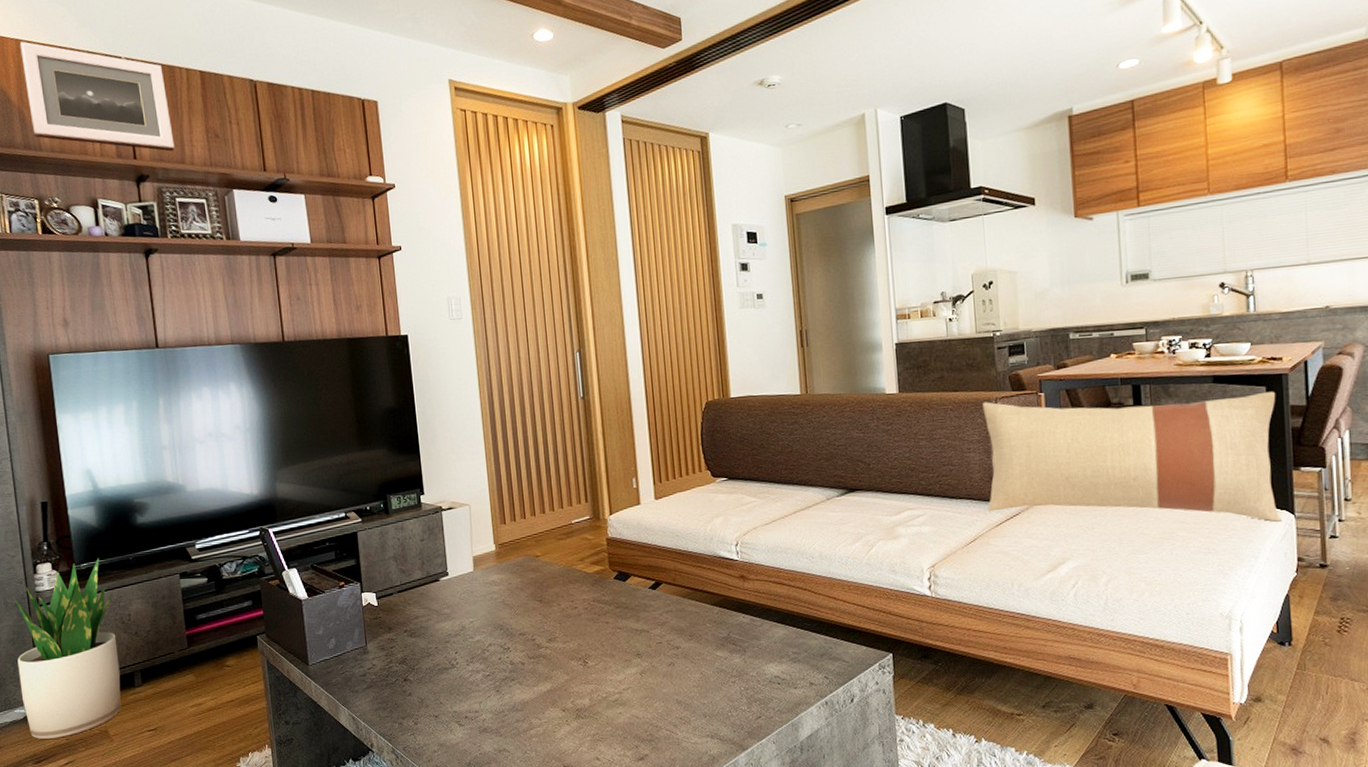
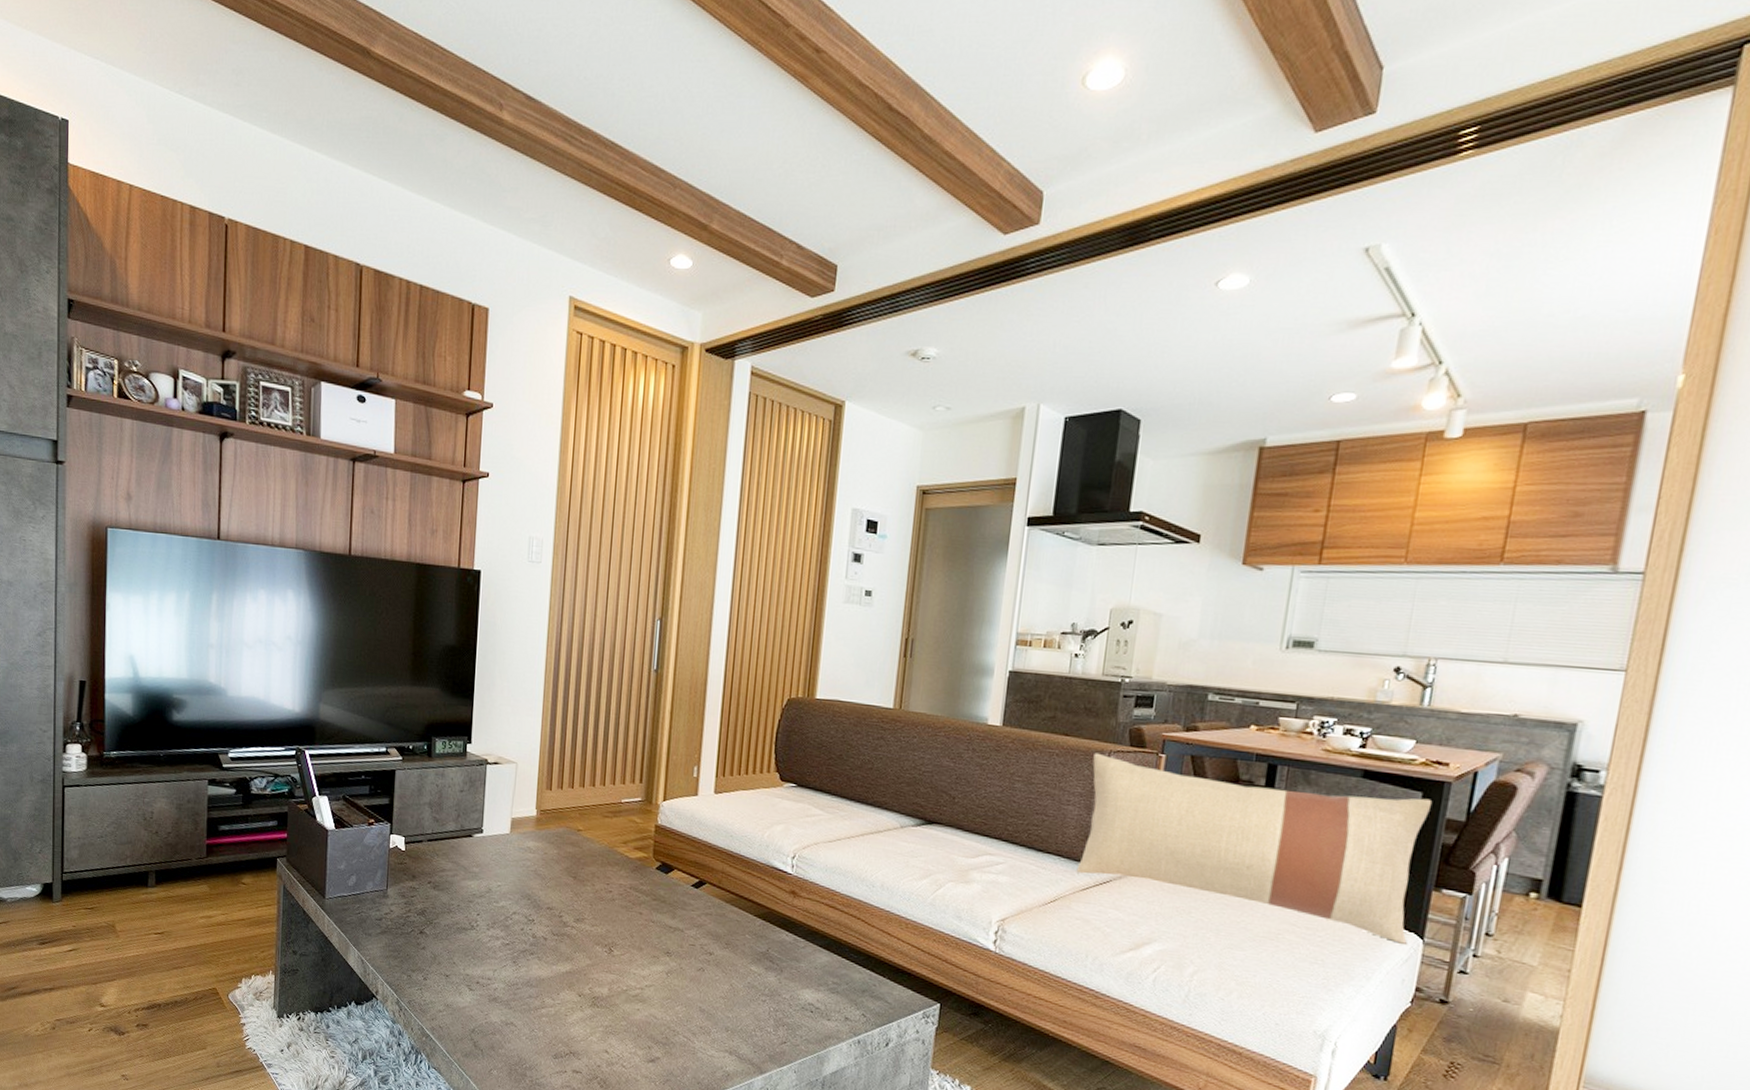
planter: present [14,558,121,740] -> none [35,748,140,924]
picture frame: present [20,42,175,152] -> none [120,185,267,329]

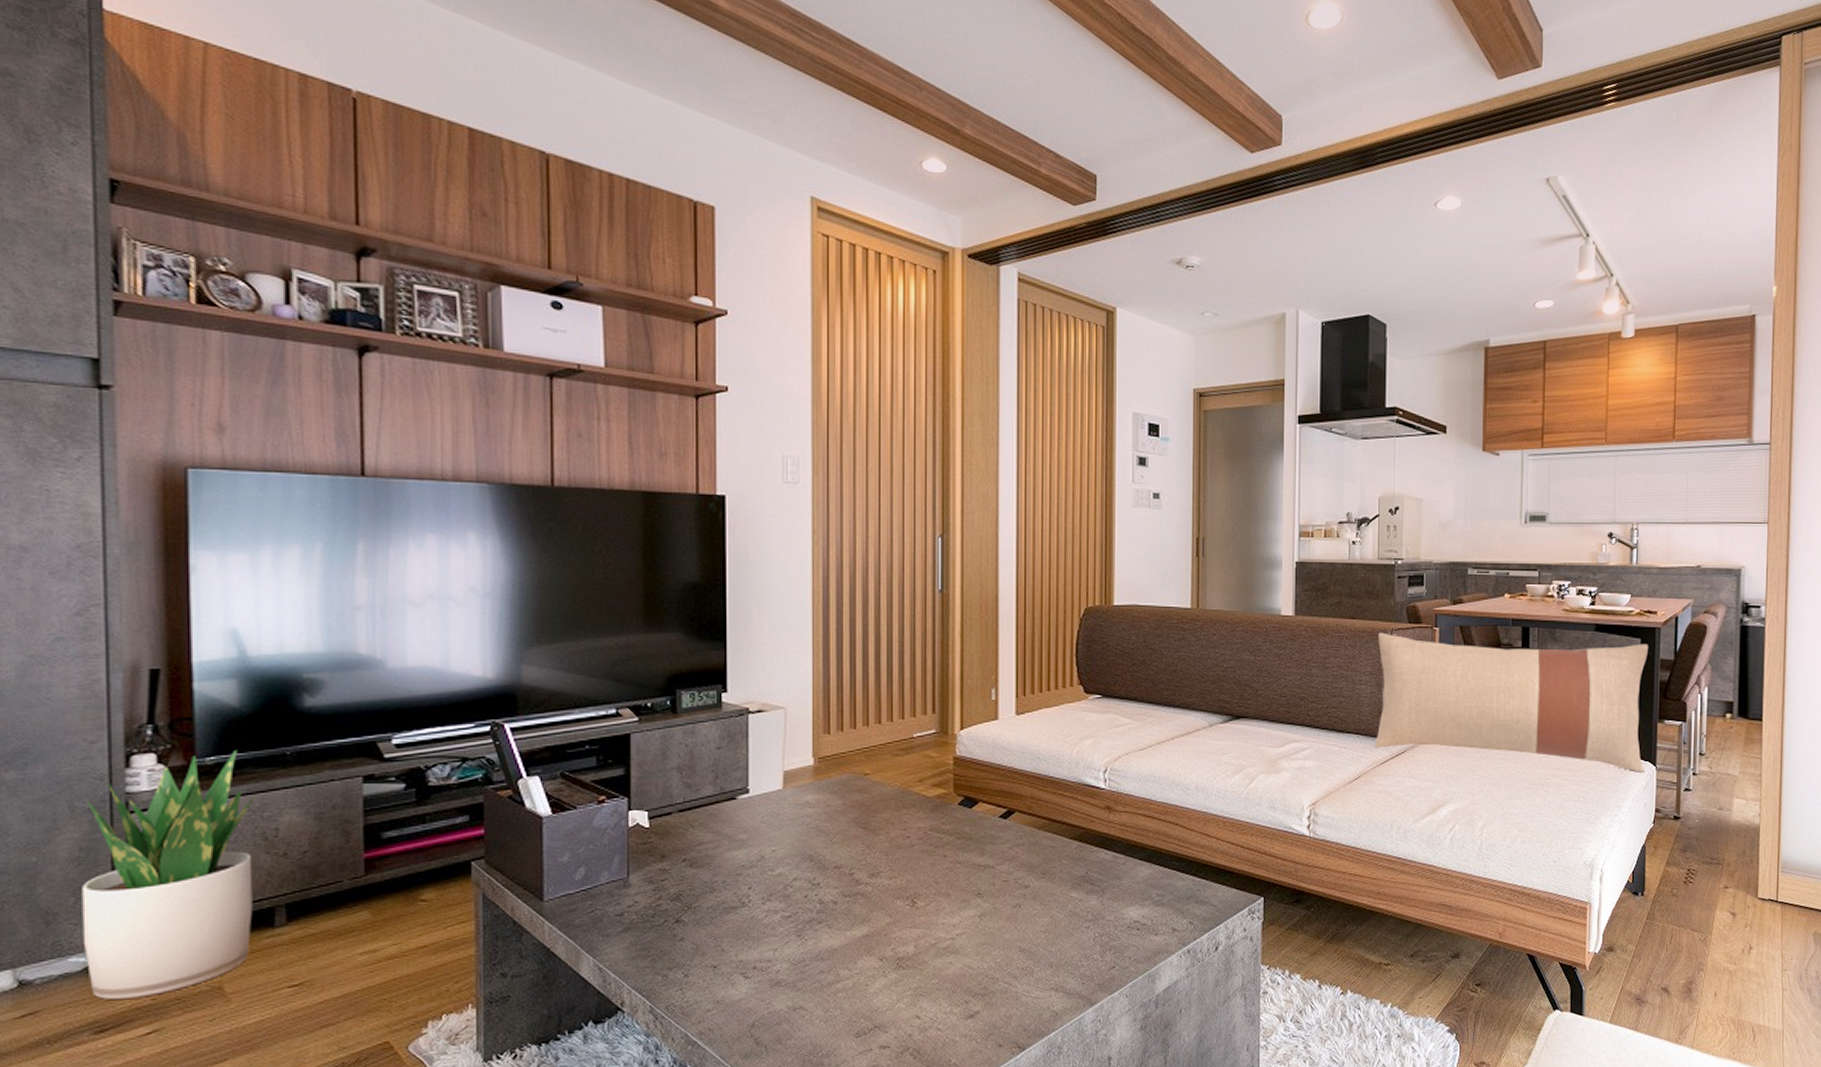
planter: none [35,748,140,924] -> present [82,750,255,1001]

